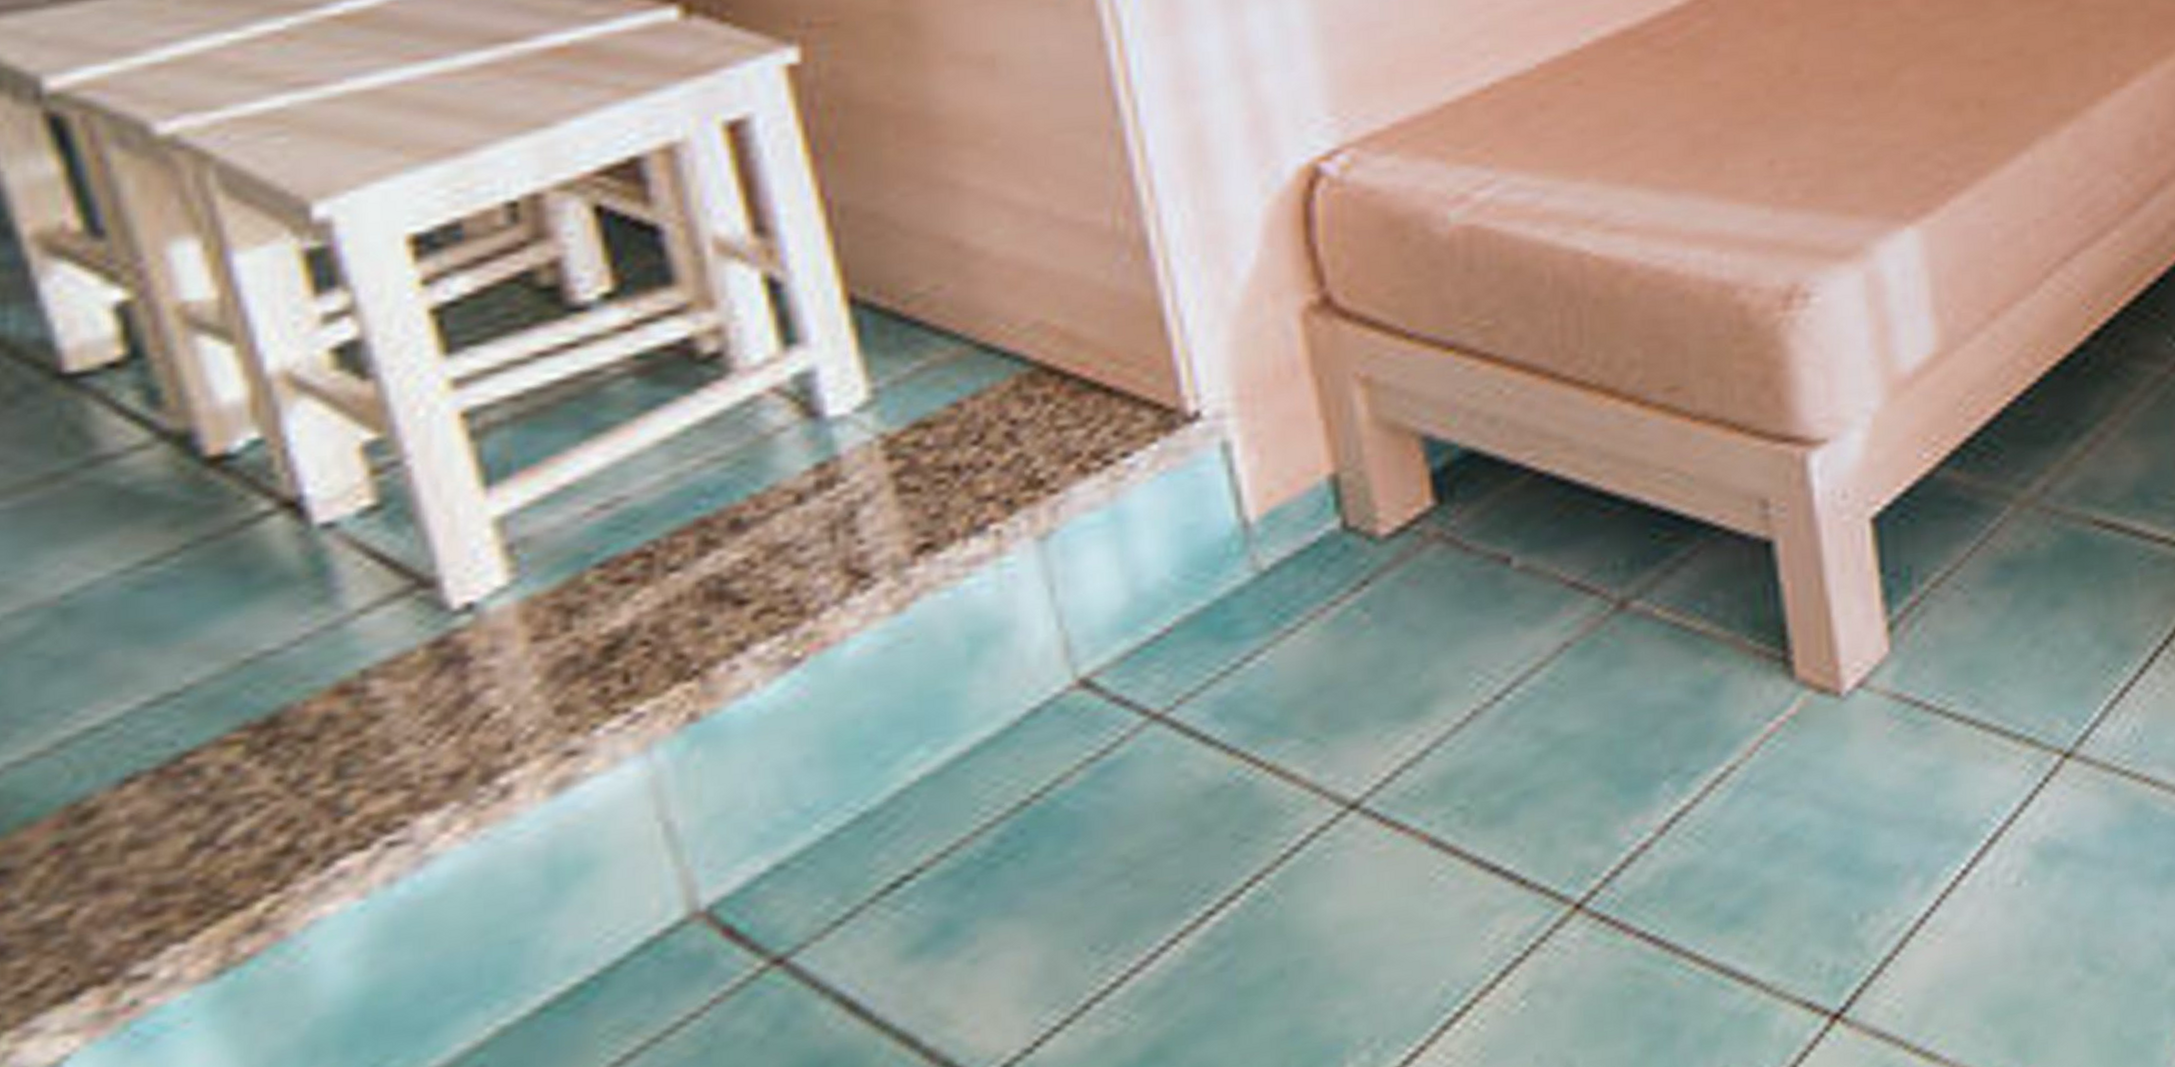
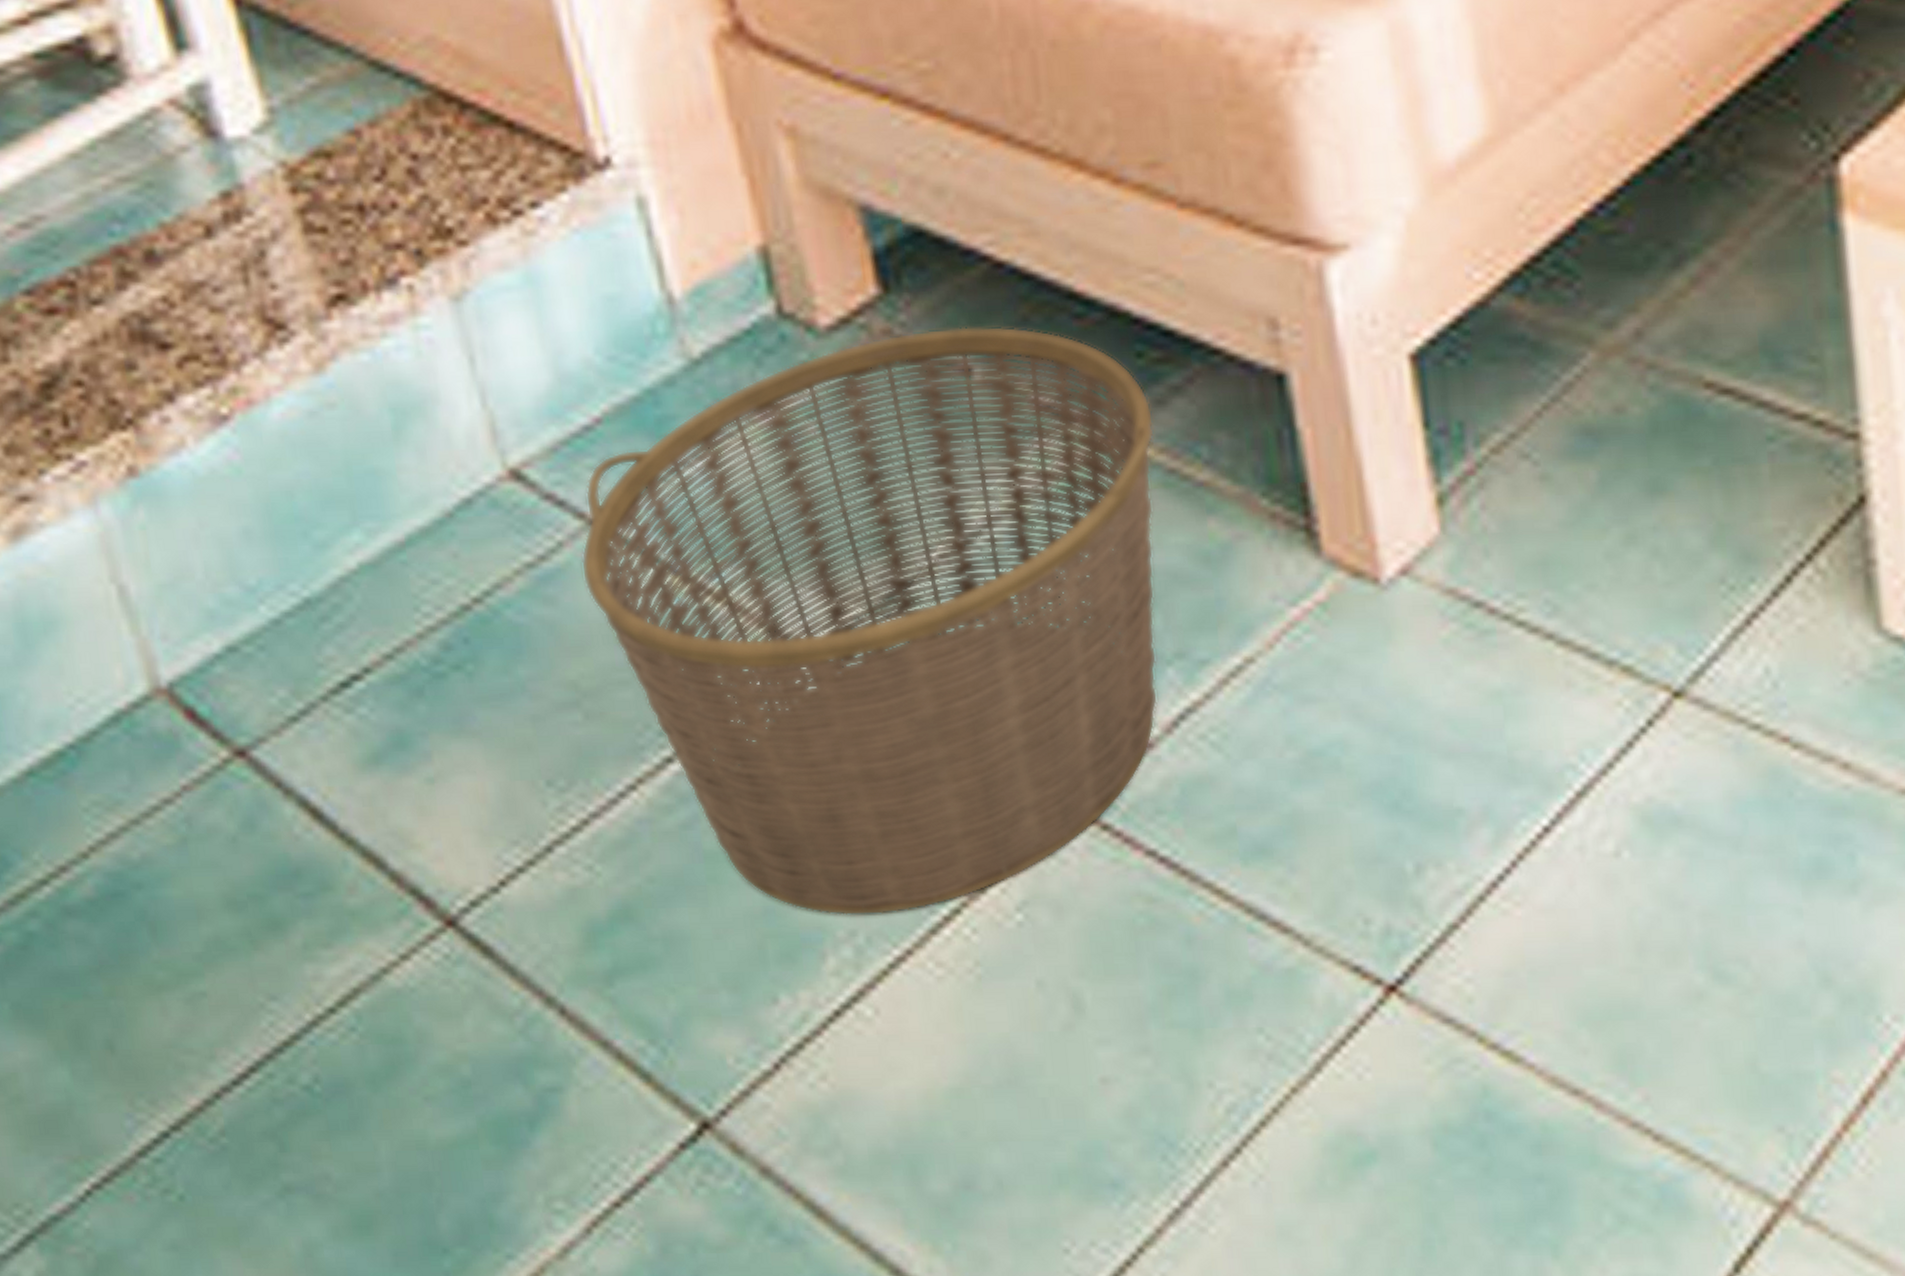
basket: none [1141,522,1663,1027] -> present [581,325,1159,916]

